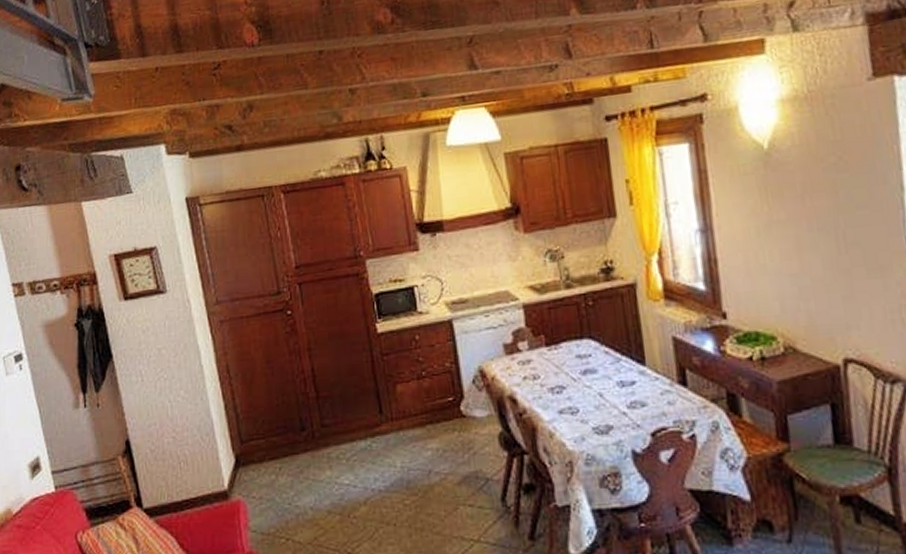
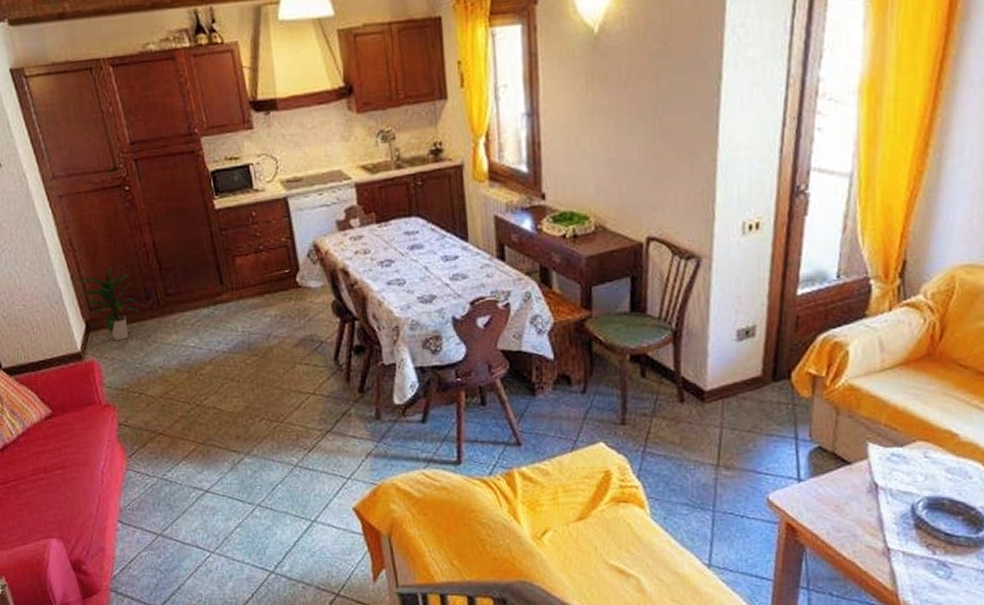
indoor plant: none [230,394,296,478] -> present [76,265,142,342]

